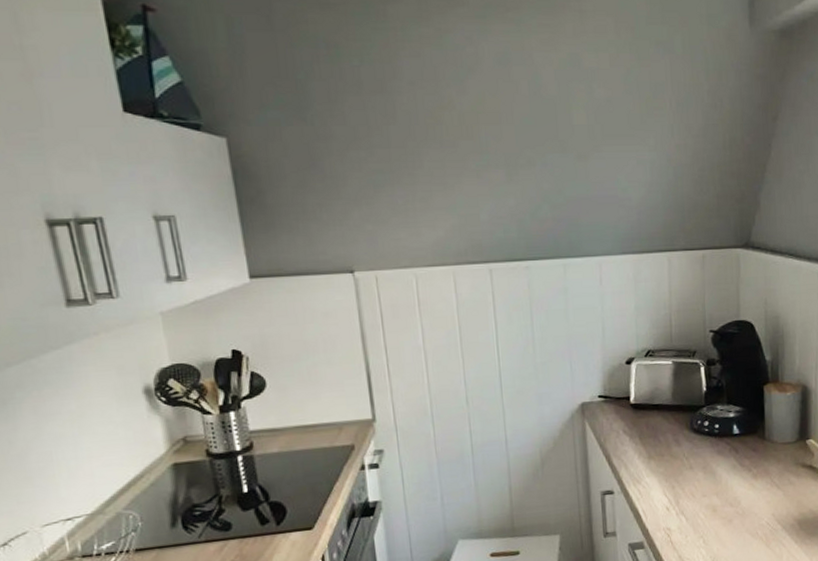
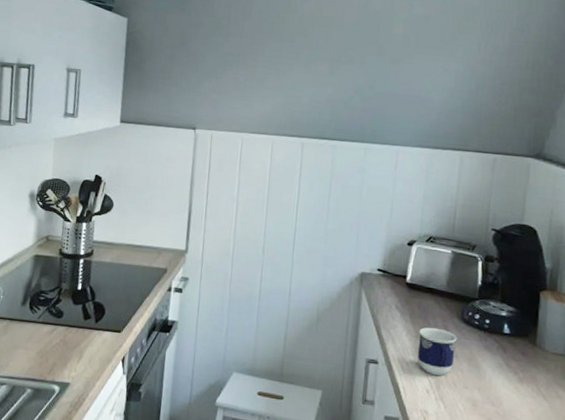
cup: none [650,443,690,492] -> present [417,327,457,376]

